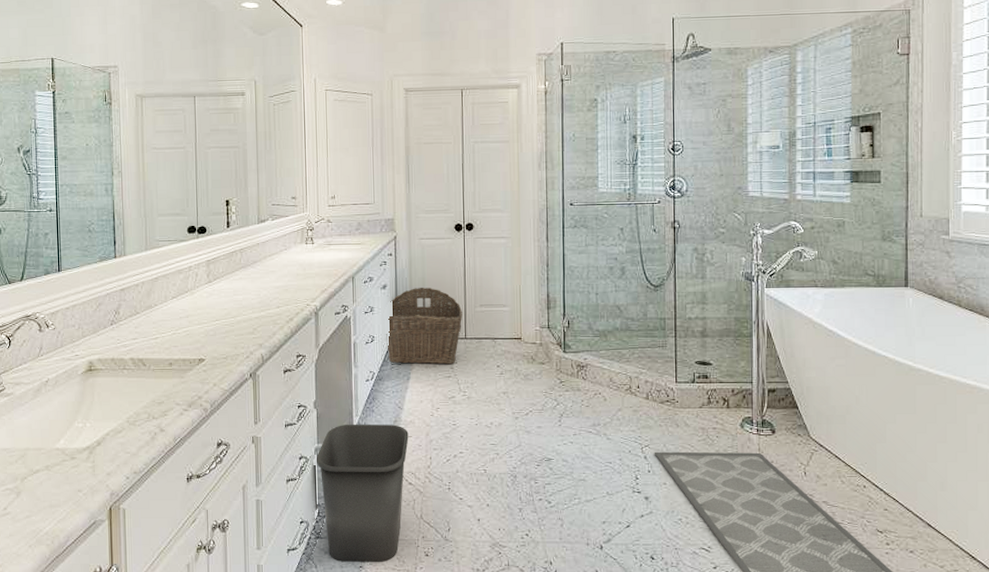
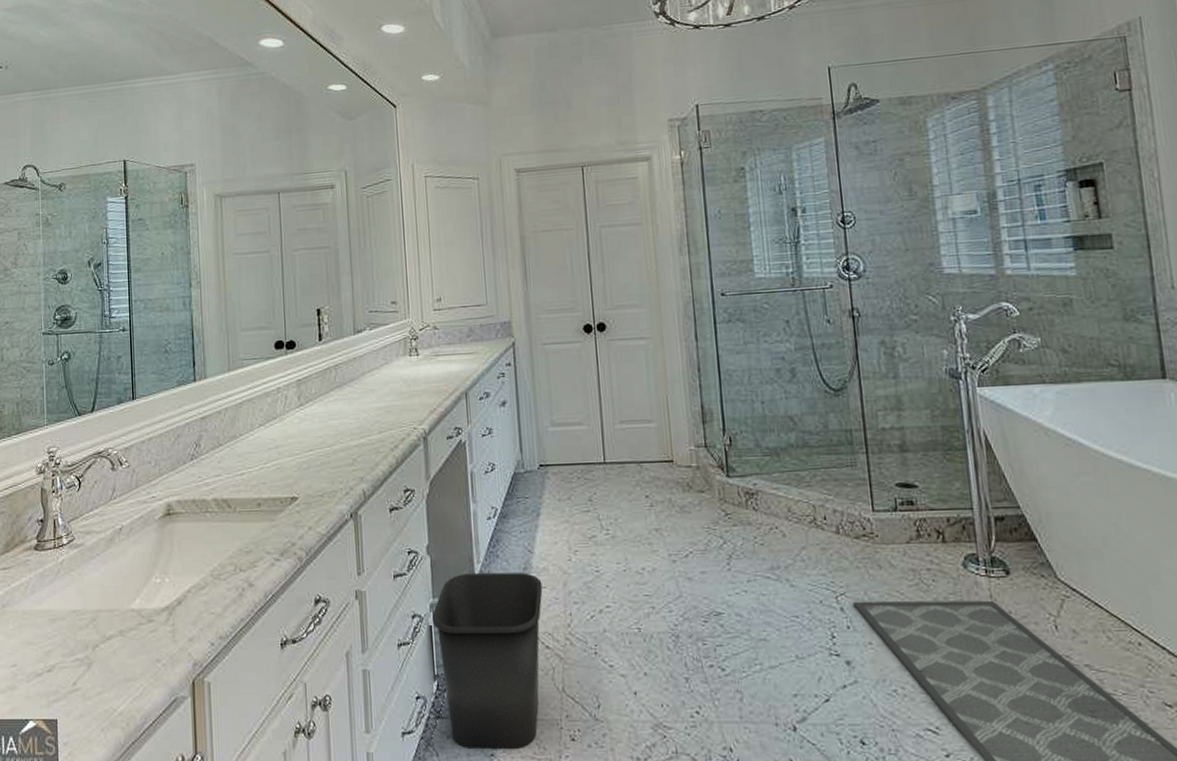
wicker basket: present [386,287,463,365] -> none [509,402,600,496]

